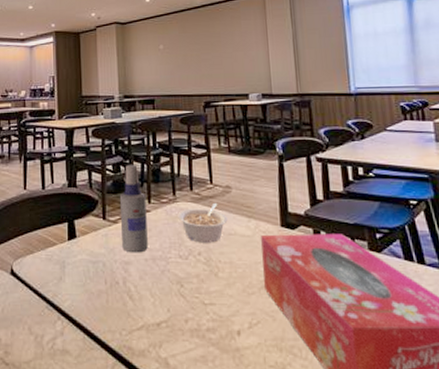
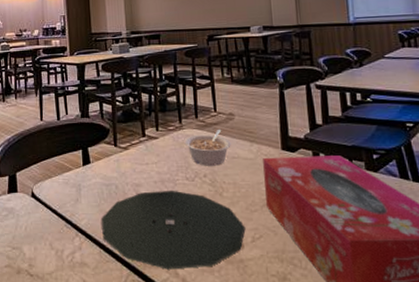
plate: none [87,269,242,359] -> present [101,190,246,270]
spray bottle: present [119,165,148,253] -> none [129,96,157,176]

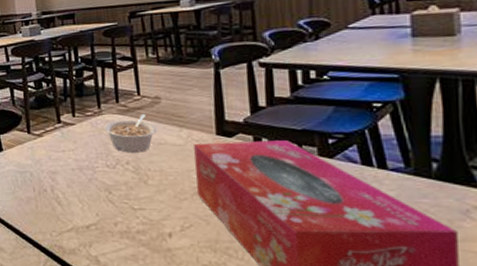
plate: present [101,190,246,270] -> none [17,177,174,257]

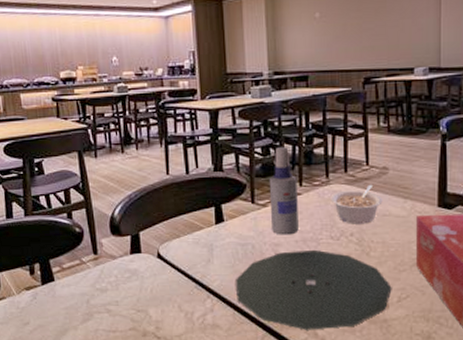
plate: none [17,177,174,257] -> present [236,249,392,330]
spray bottle: none [42,80,74,164] -> present [269,147,299,235]

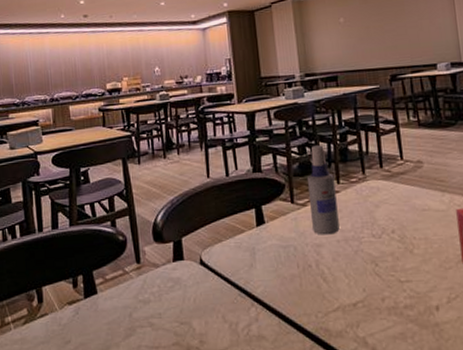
plate: present [236,249,392,330] -> none [279,249,440,339]
legume: present [330,185,383,224] -> none [368,179,421,221]

